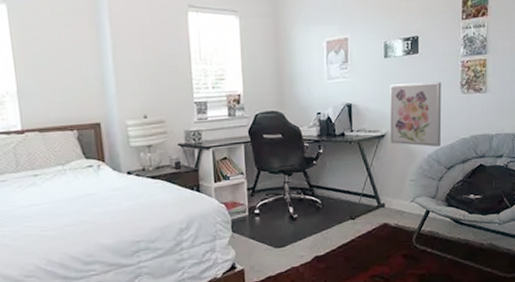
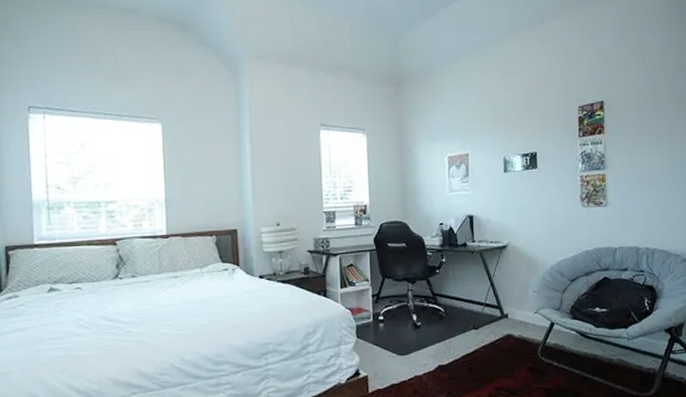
wall art: present [390,81,442,147] -> none [510,195,563,259]

